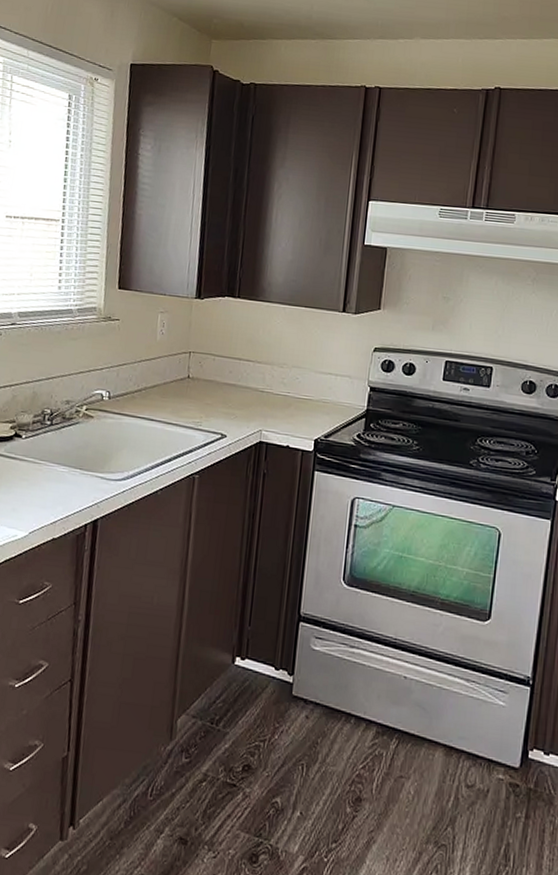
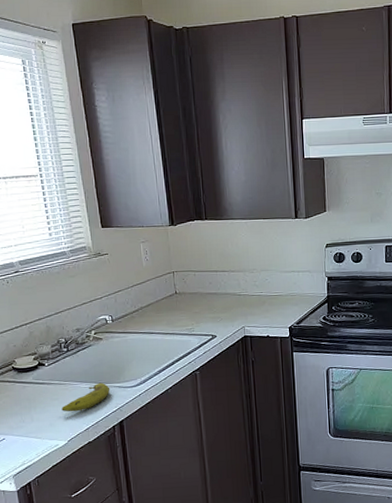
fruit: none [30,468,91,499] -> present [61,382,110,412]

